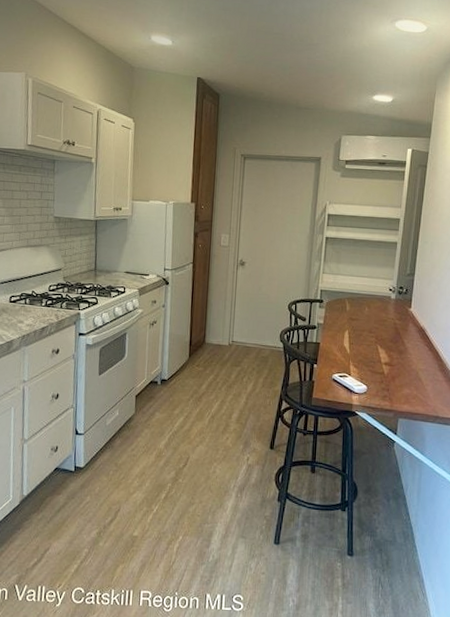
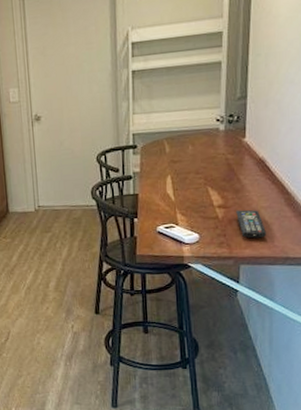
remote control: none [399,369,422,396] -> present [236,209,266,238]

